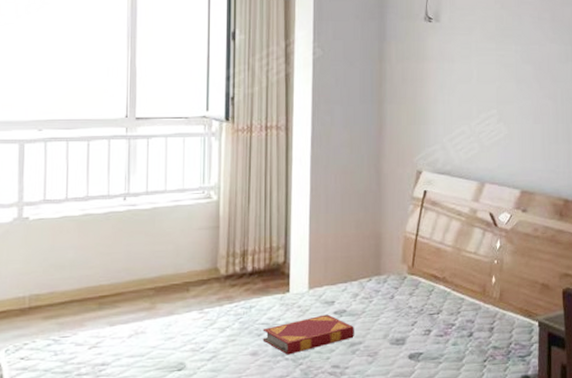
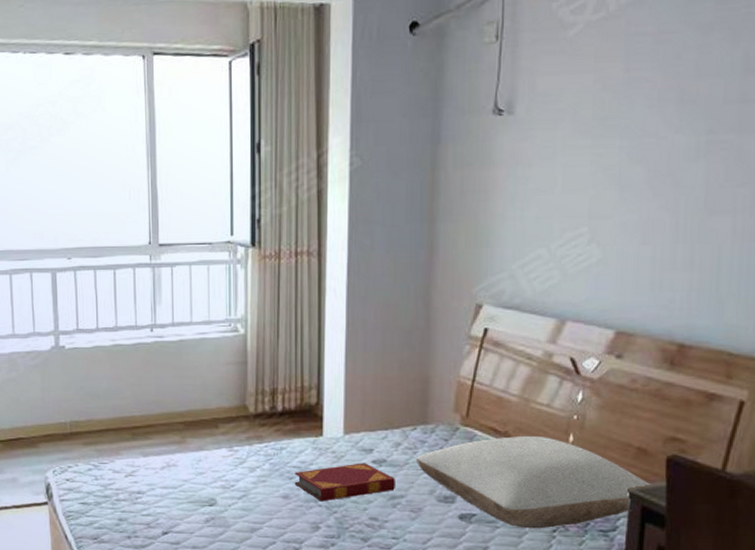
pillow: none [371,279,553,362] -> present [415,435,651,529]

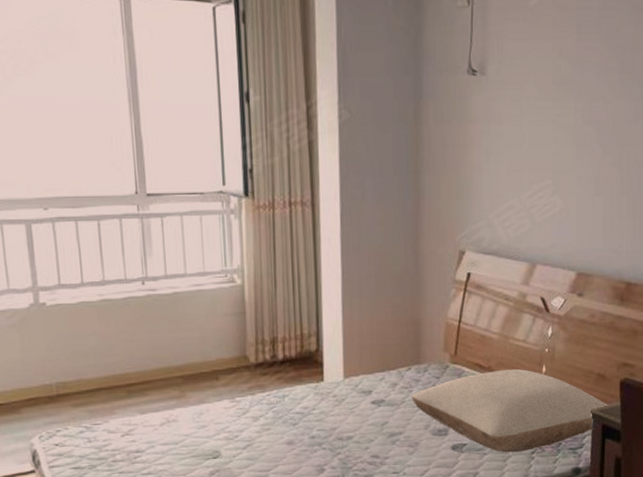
hardback book: present [294,463,395,502] -> none [297,404,394,444]

